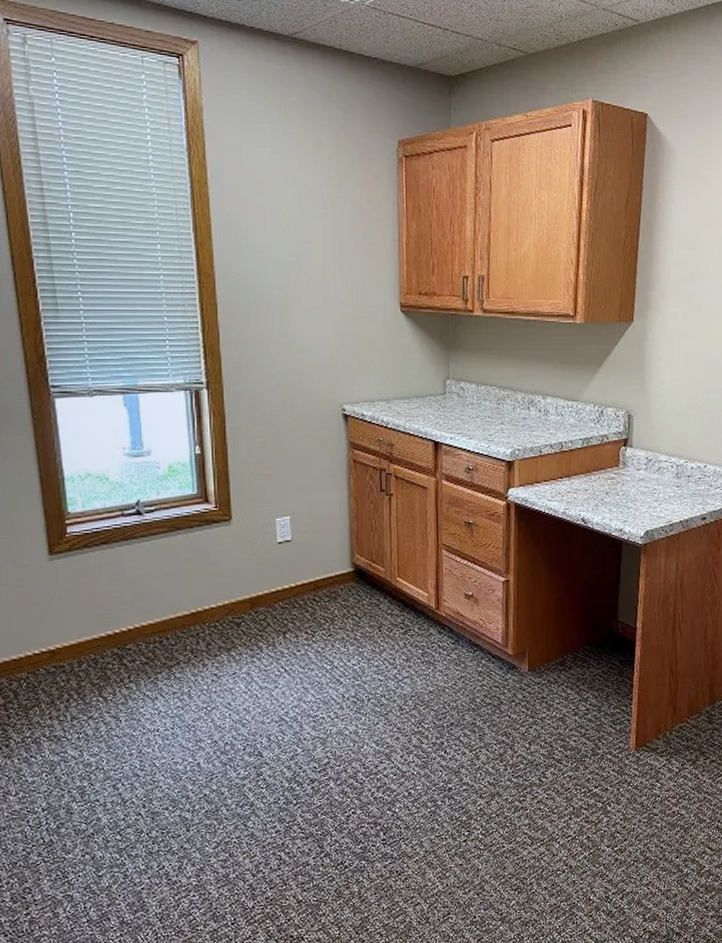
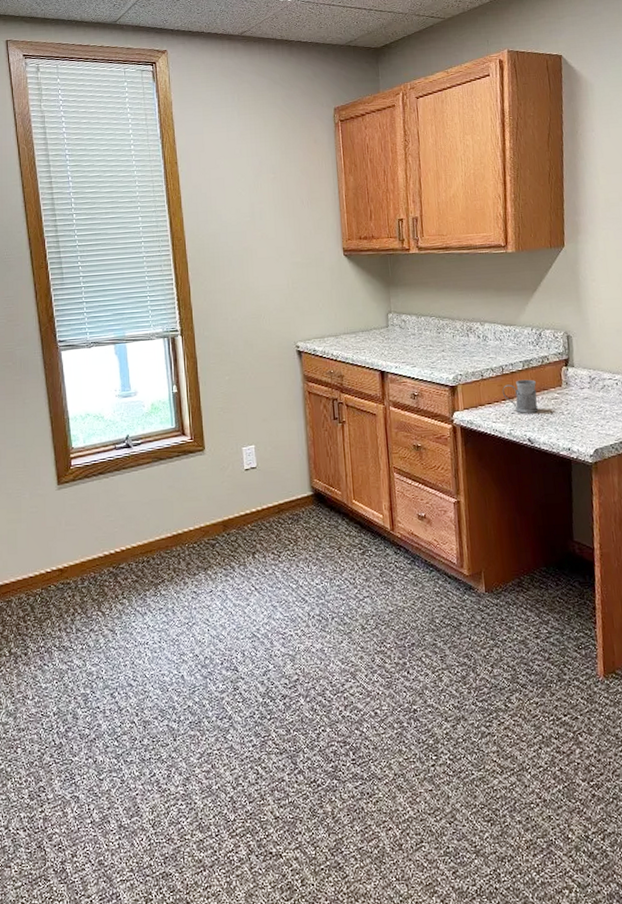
mug: none [559,458,595,492] -> present [502,379,539,413]

